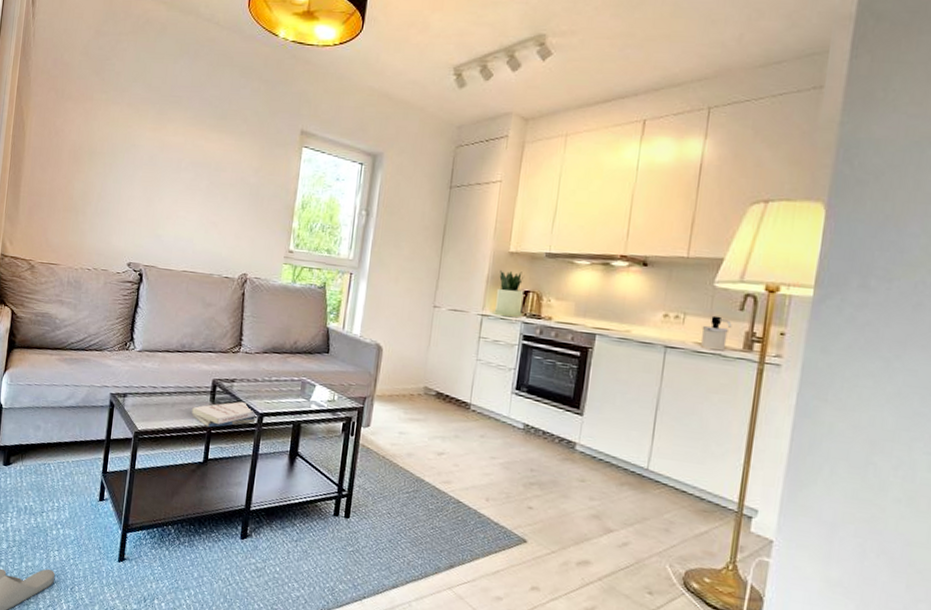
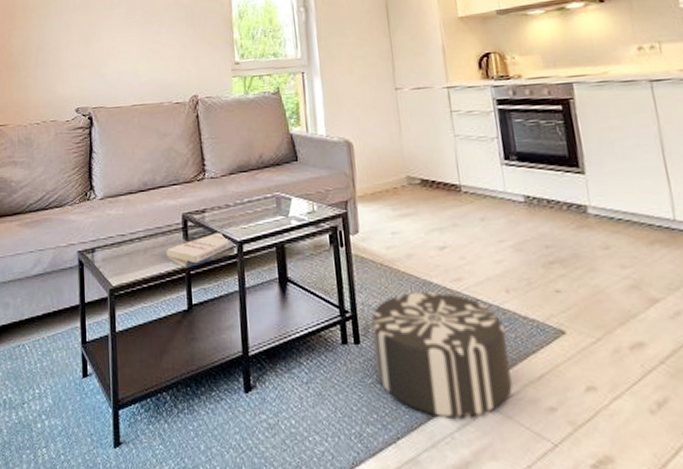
pouf: none [357,485,477,592] -> present [370,292,512,418]
planter: present [492,269,525,318] -> none [454,34,492,85]

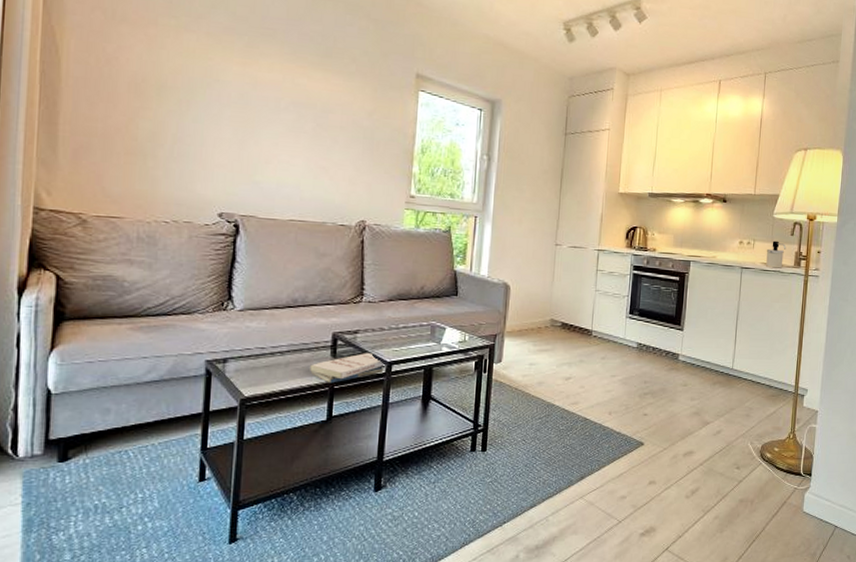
pouf: present [370,292,512,418] -> none [495,412,603,506]

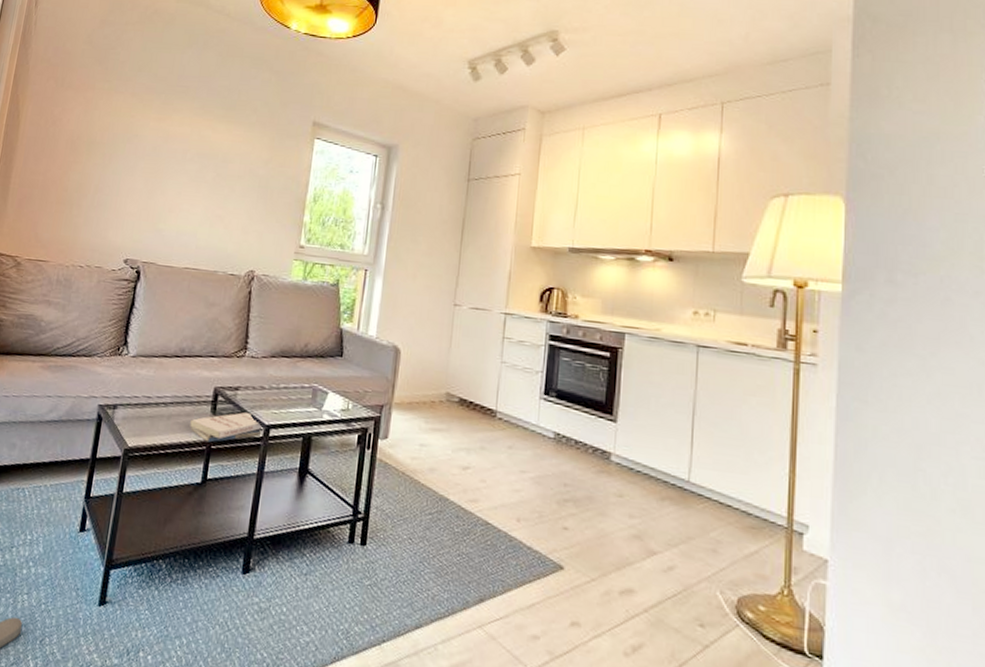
soap dispenser: present [766,240,786,269] -> none [733,312,764,350]

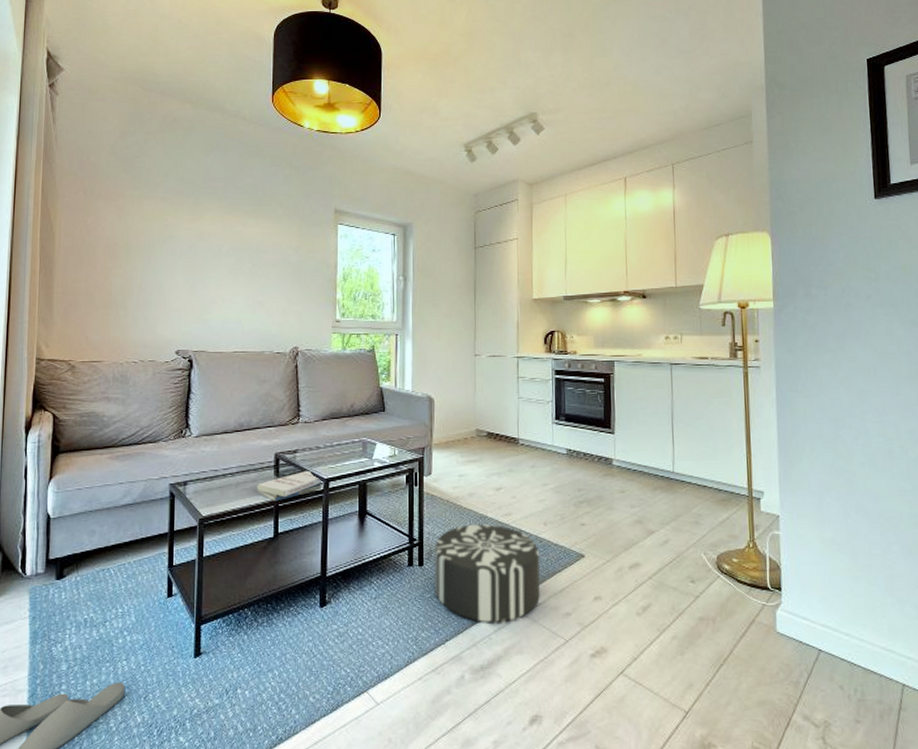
pouf: none [375,505,508,632] -> present [434,524,540,623]

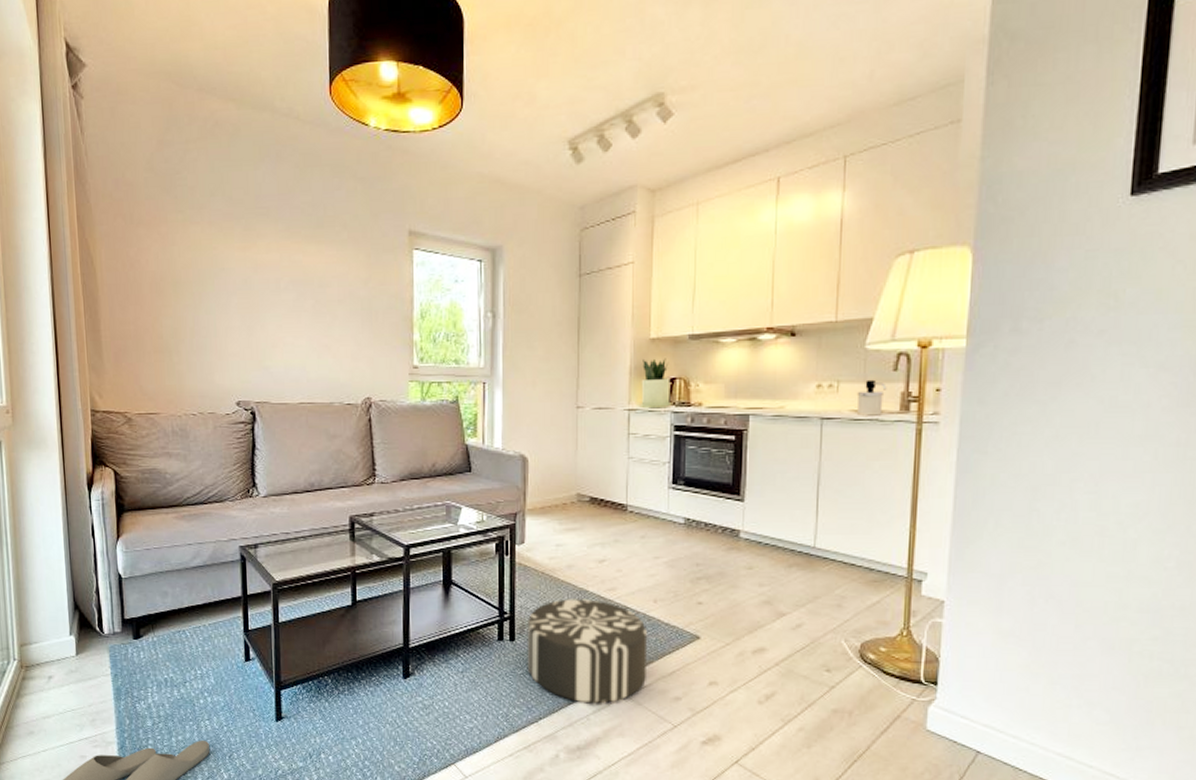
books: present [257,470,324,502] -> none [332,535,404,568]
planter: none [526,315,554,356] -> present [639,358,674,409]
soap dispenser: none [696,333,719,362] -> present [856,379,887,416]

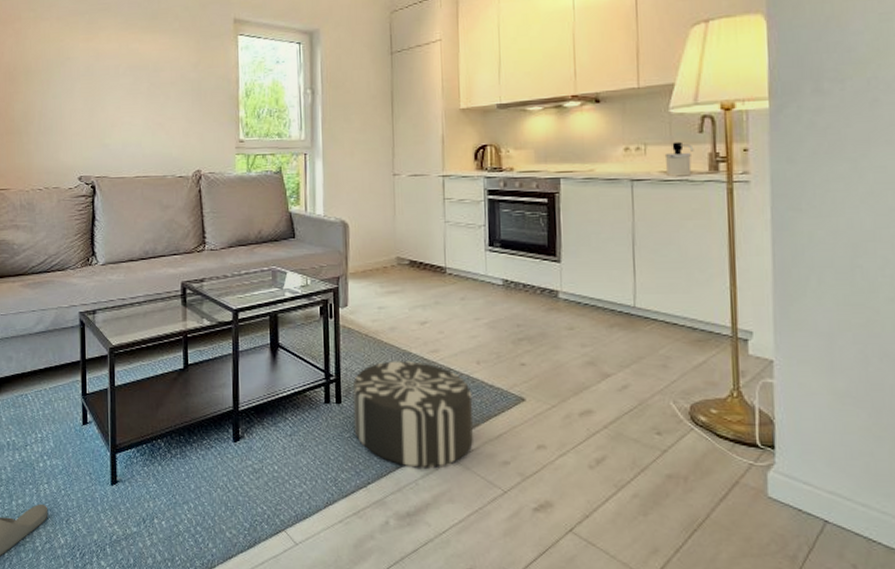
planter: present [639,358,674,409] -> none [453,126,486,175]

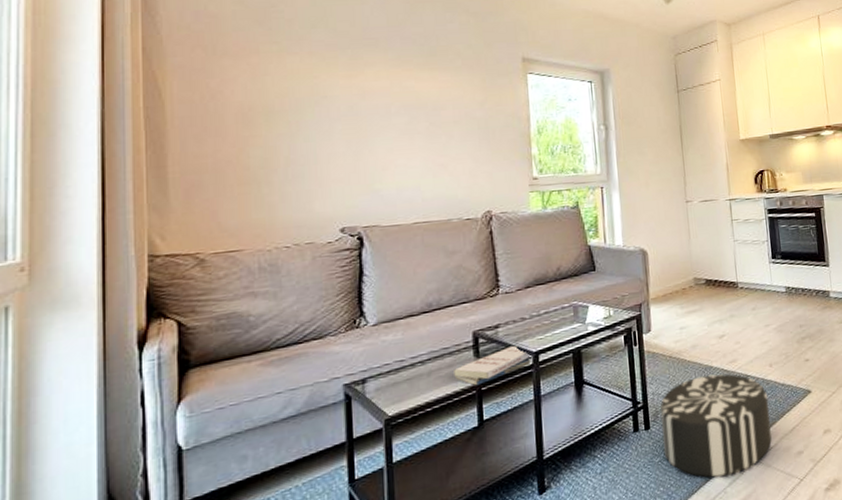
books: none [165,300,233,332] -> present [454,345,533,386]

